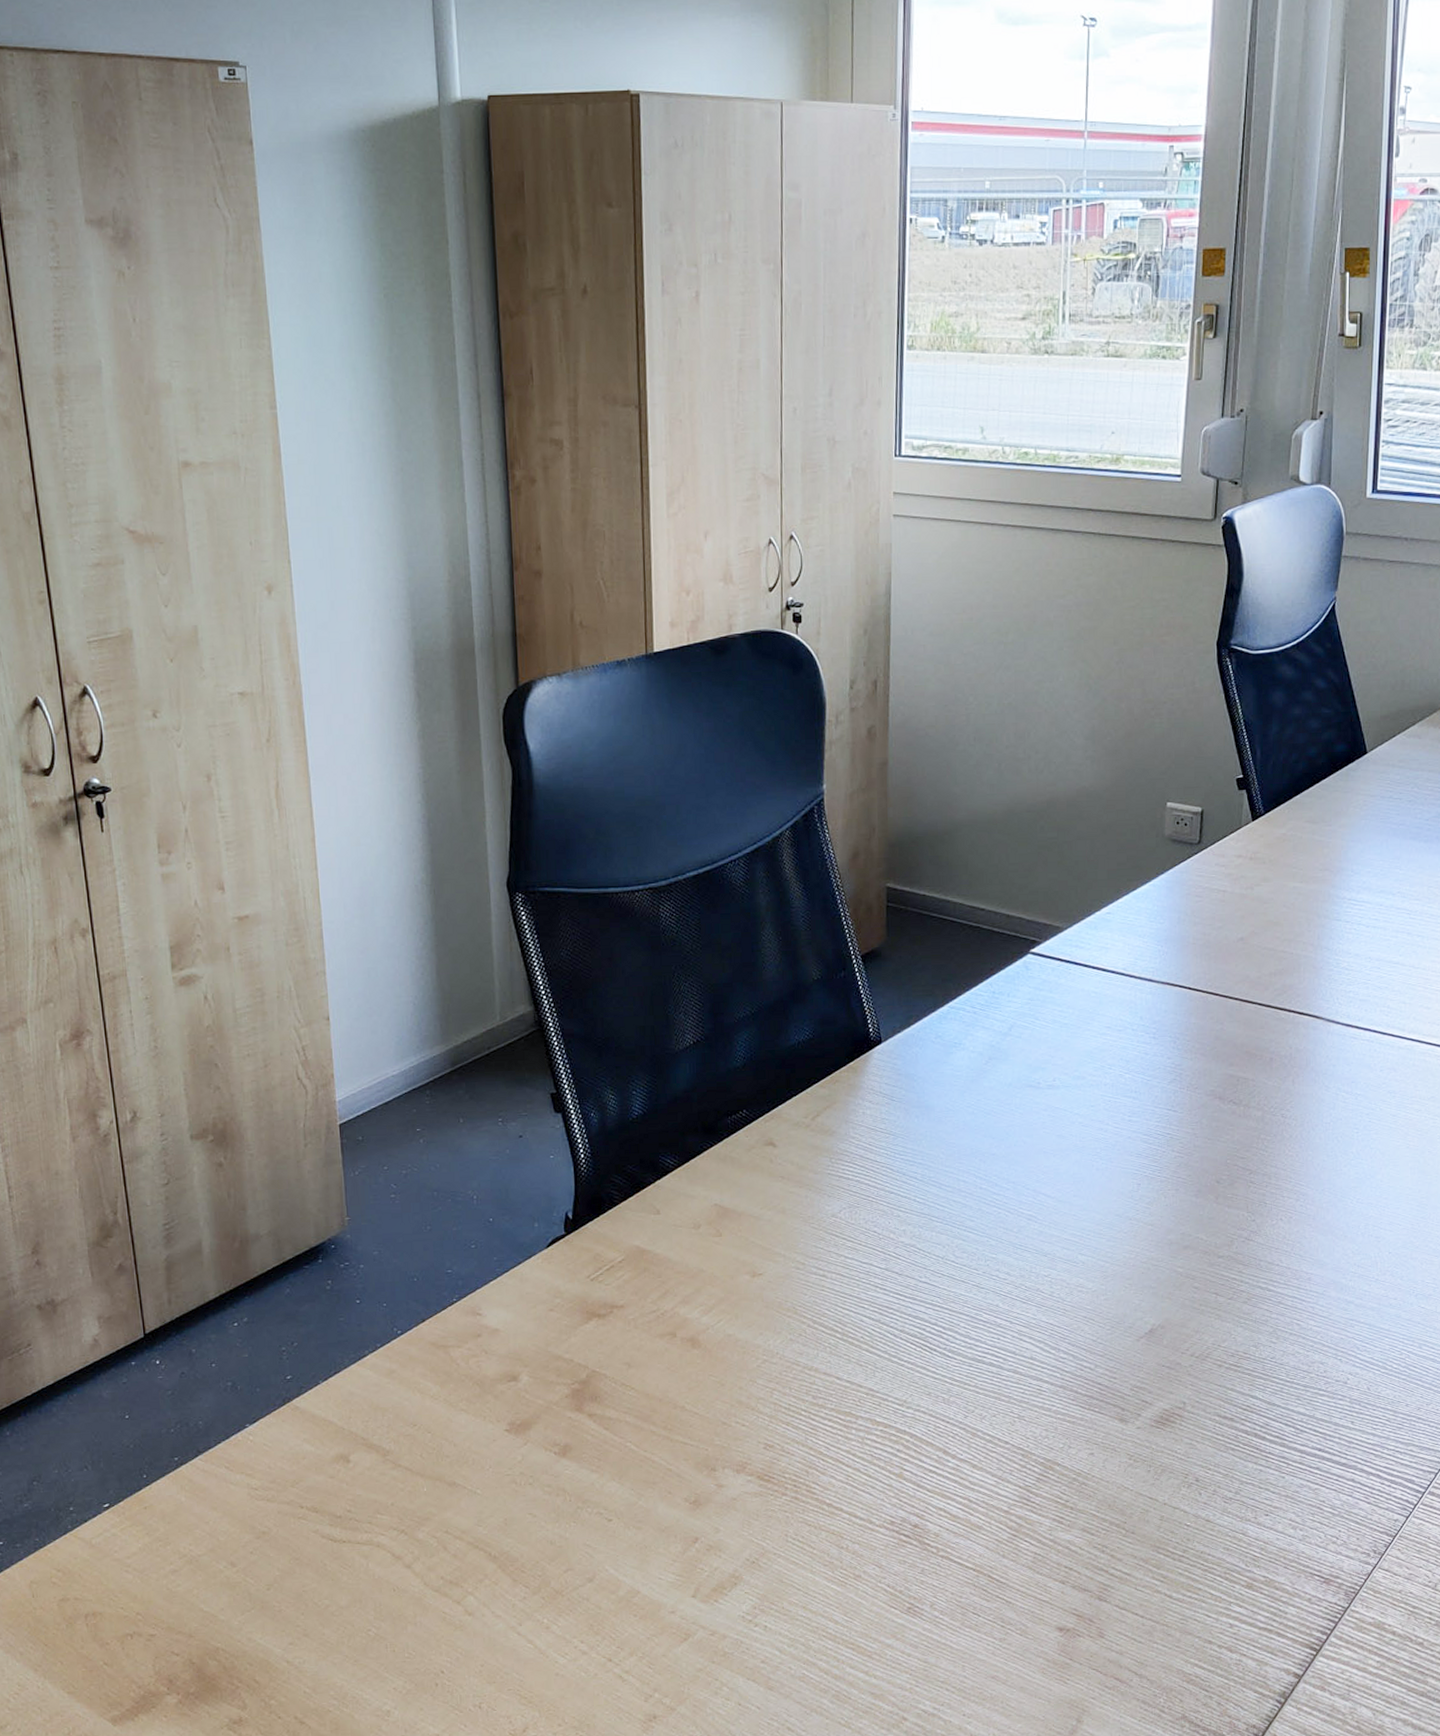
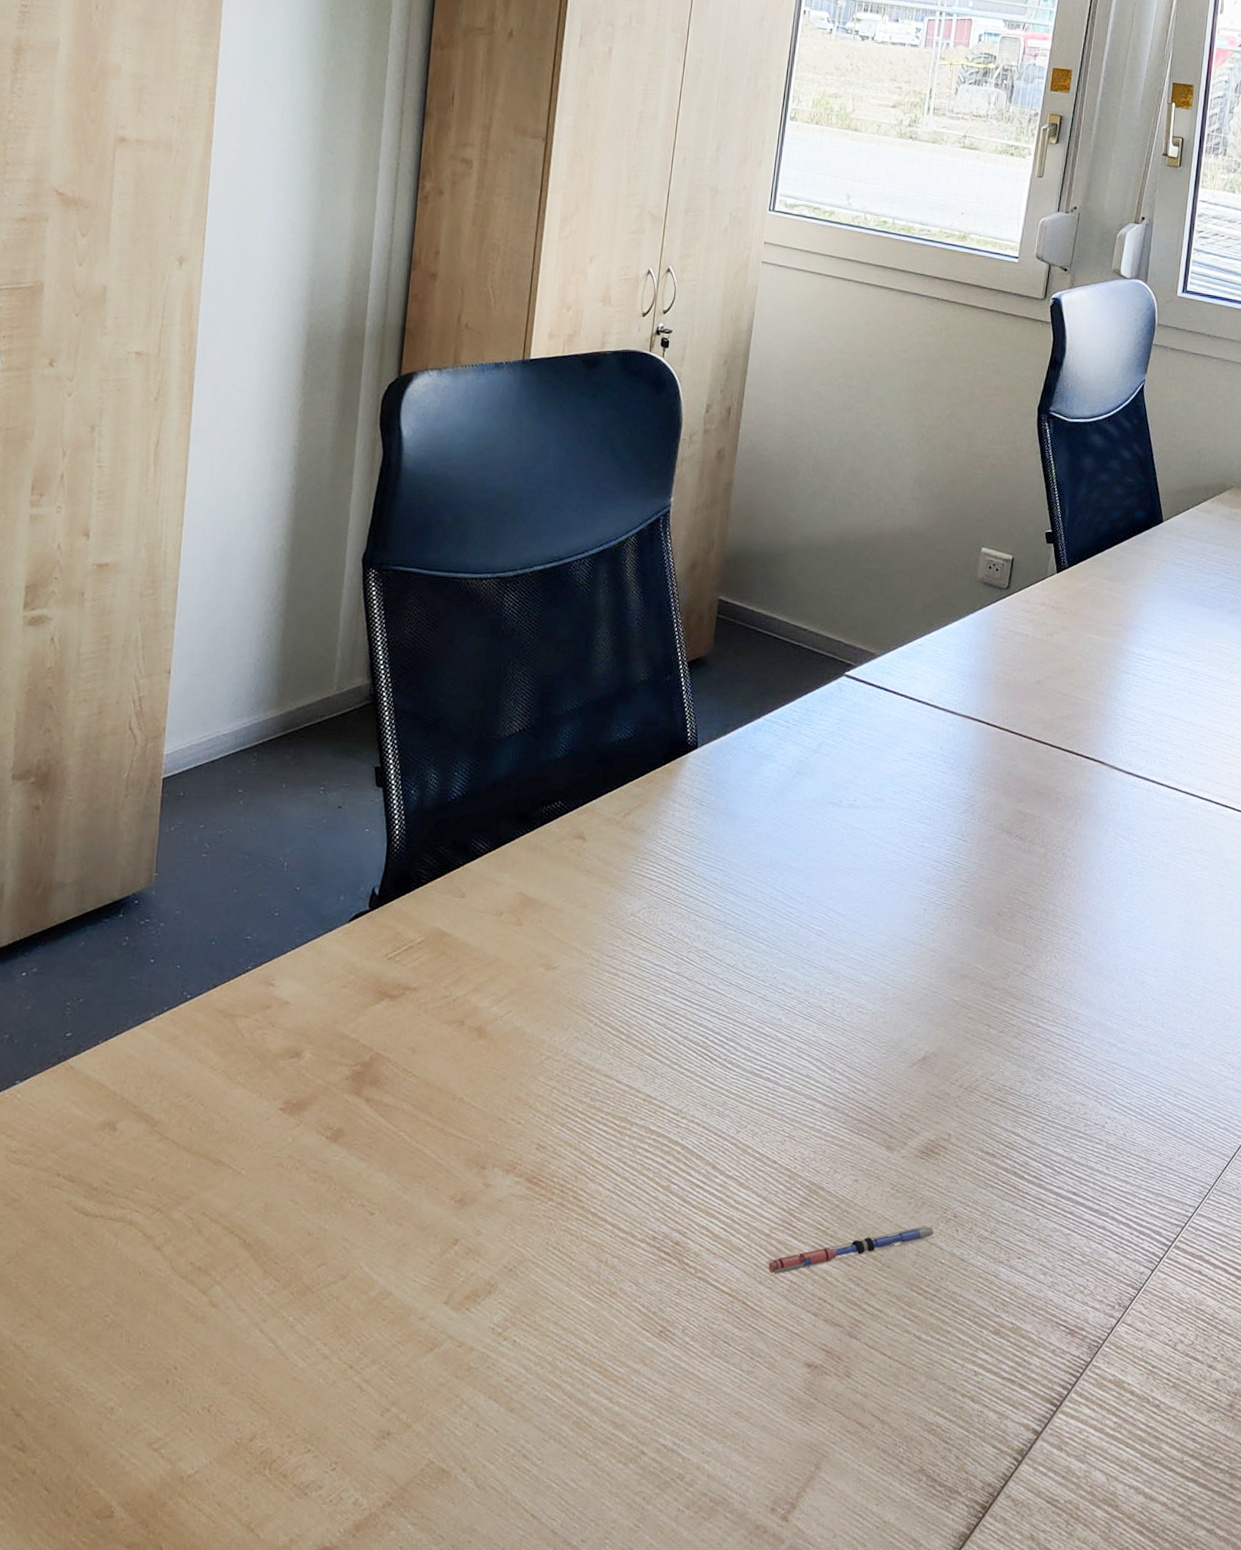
pen: none [1008,1491,1178,1548] -> present [766,1225,935,1274]

